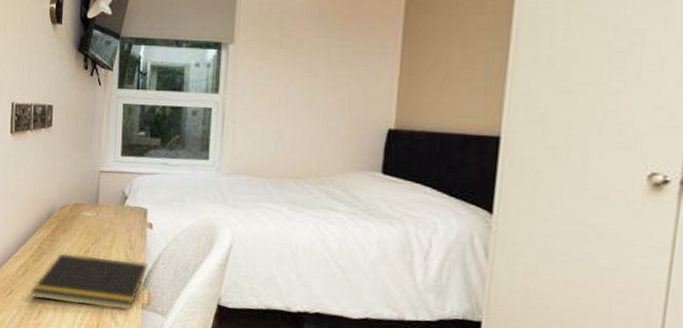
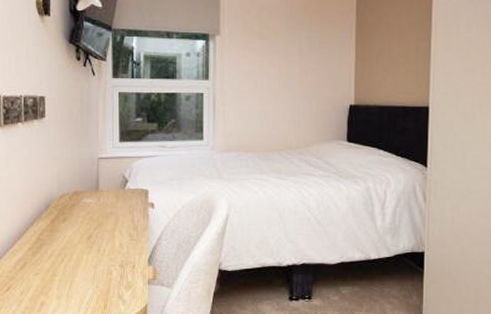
notepad: present [30,253,148,310] -> none [31,241,151,291]

